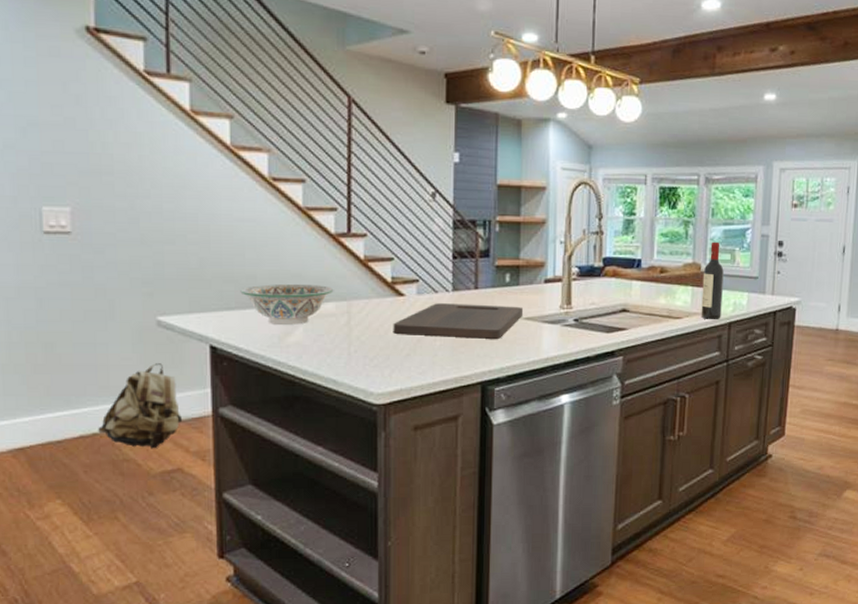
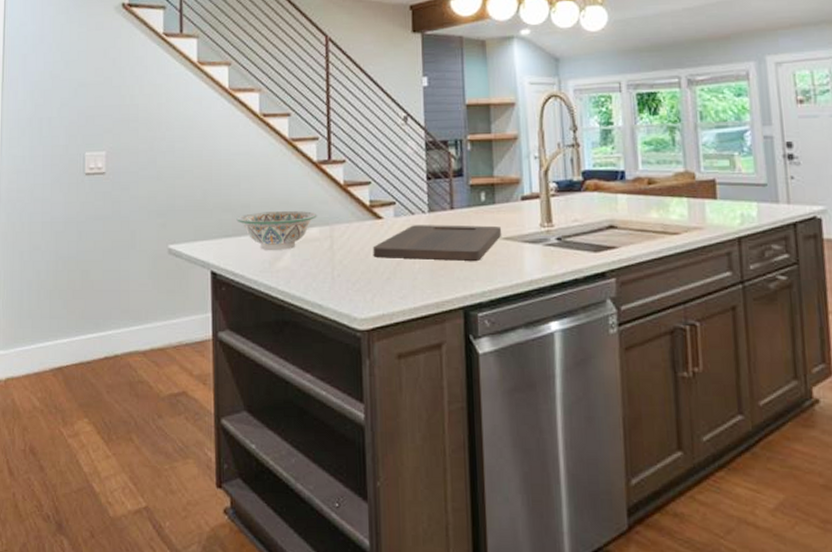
backpack: present [98,363,183,449] -> none [119,289,188,372]
wine bottle: present [701,241,724,320] -> none [698,147,728,235]

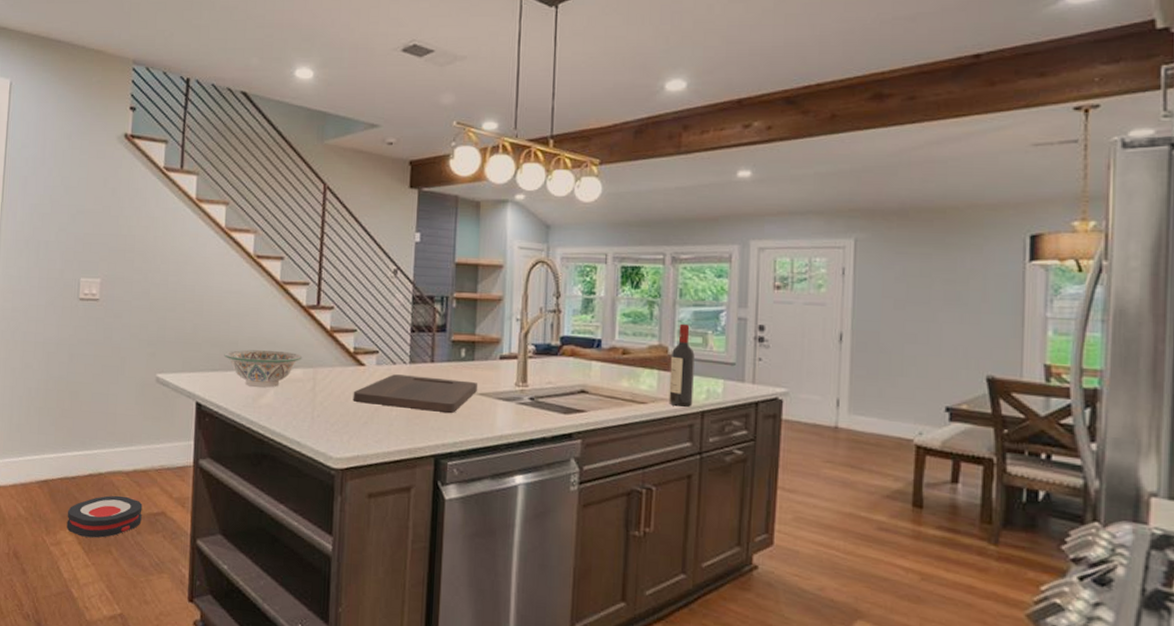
robot vacuum: none [84,377,162,426] -> present [66,495,143,538]
wine bottle: none [698,147,728,235] -> present [669,323,695,408]

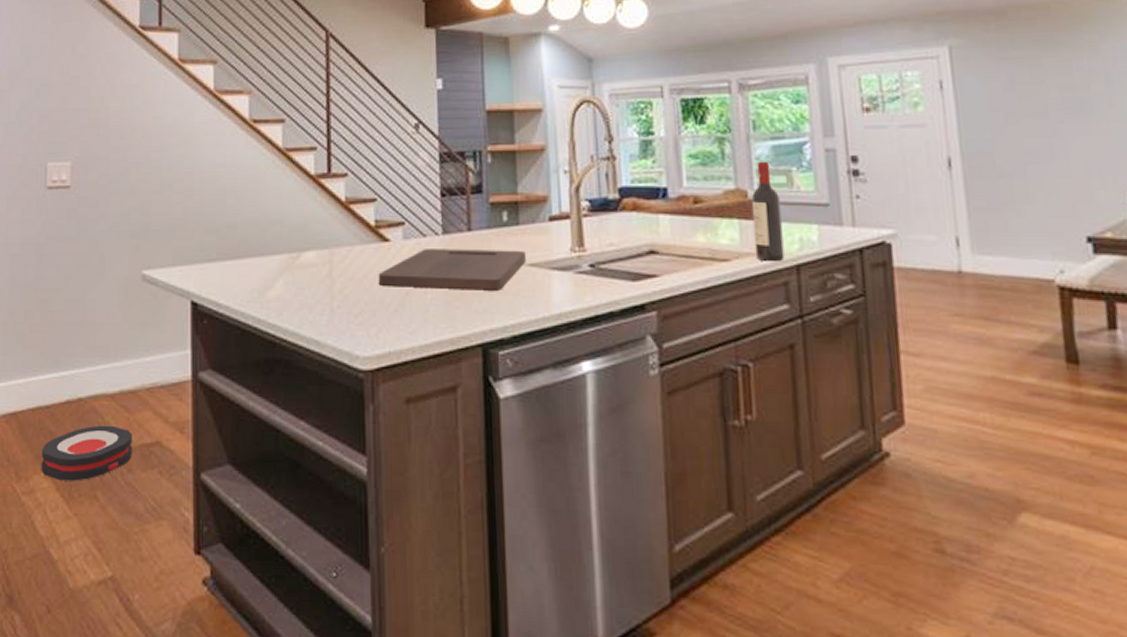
decorative bowl: present [224,349,303,388] -> none [221,231,315,277]

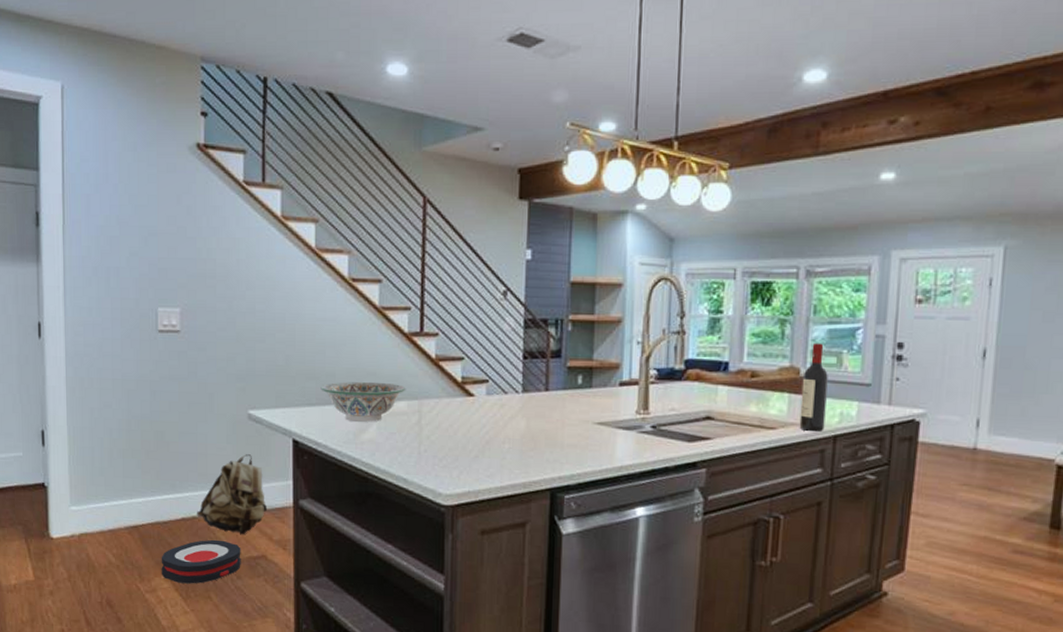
backpack: none [83,321,163,418] -> present [197,454,268,535]
decorative bowl: none [221,231,315,277] -> present [320,381,406,422]
cutting board: present [378,249,527,290] -> none [462,404,597,444]

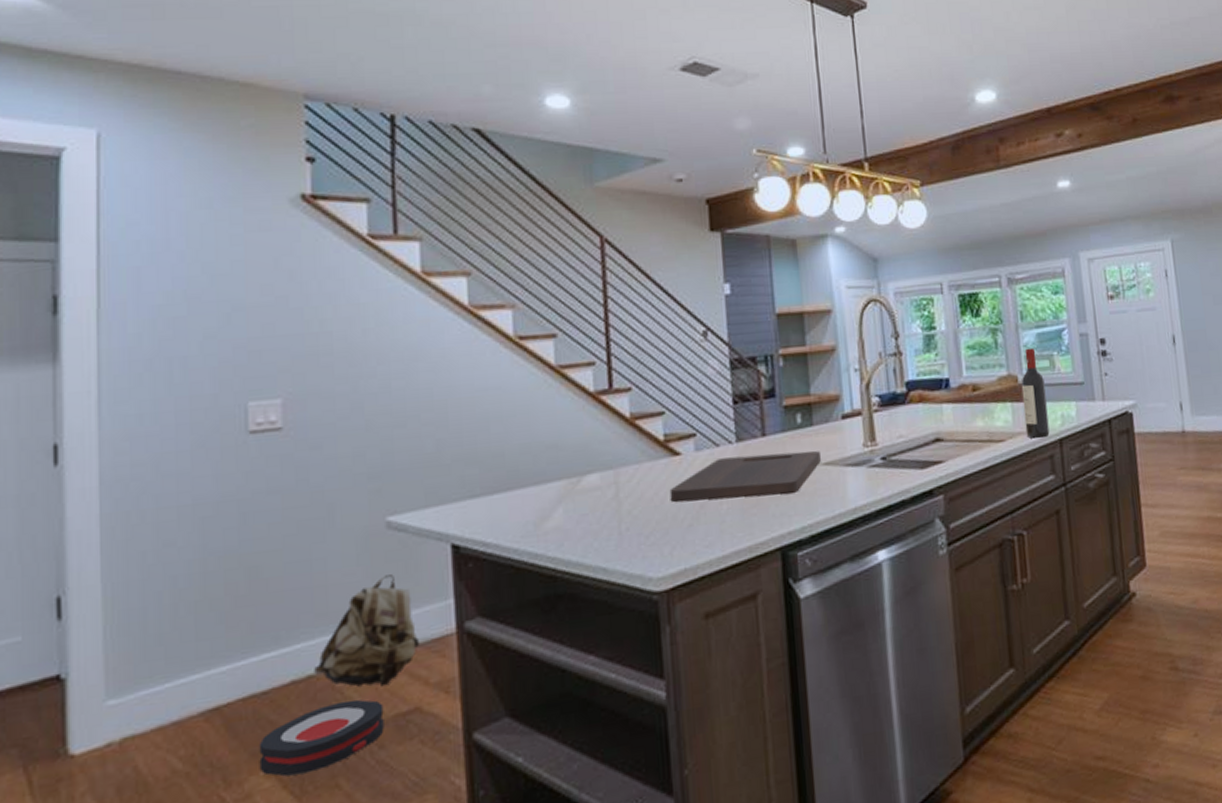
decorative bowl: present [320,381,406,422] -> none [486,454,597,509]
cutting board: none [462,404,597,444] -> present [669,451,822,502]

